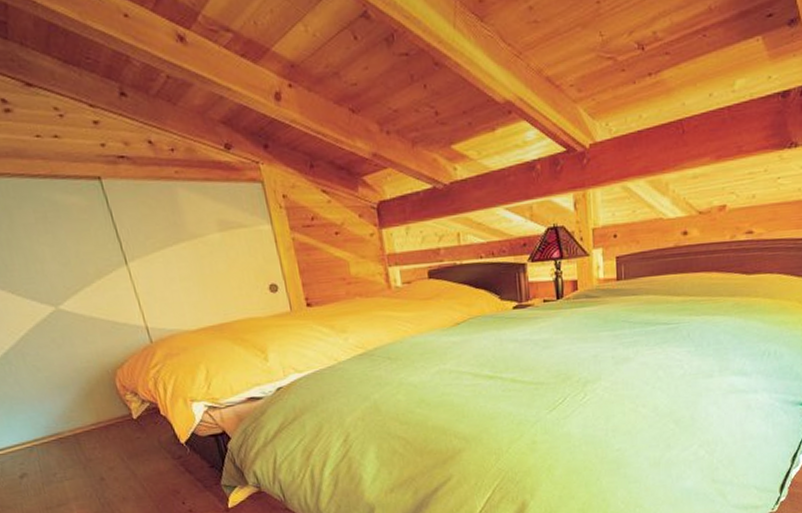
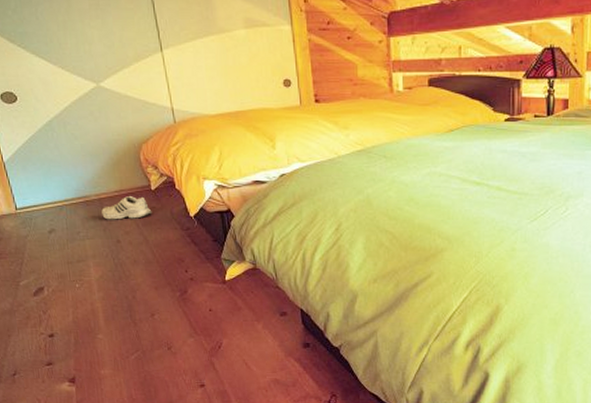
shoe: none [78,427,137,457] -> present [101,196,152,220]

